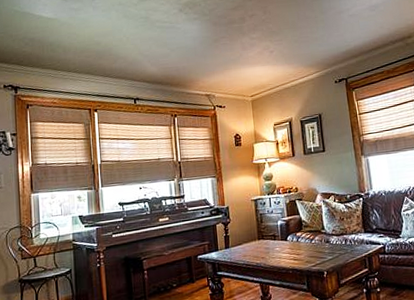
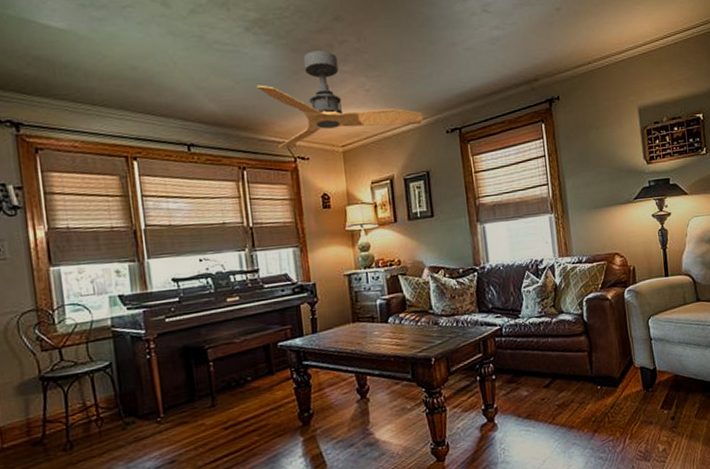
ceiling fan: none [187,23,316,99] -> present [257,50,424,148]

